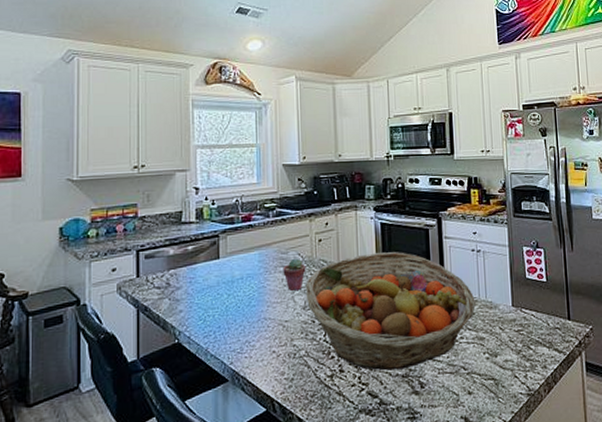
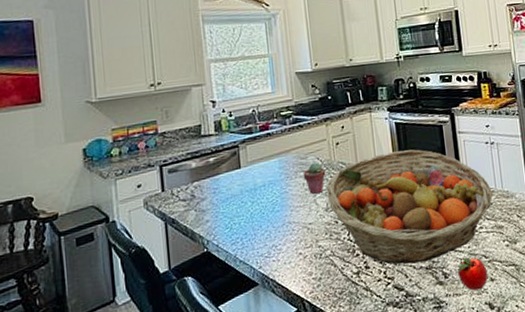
apple: none [435,368,466,403] -> present [458,258,488,291]

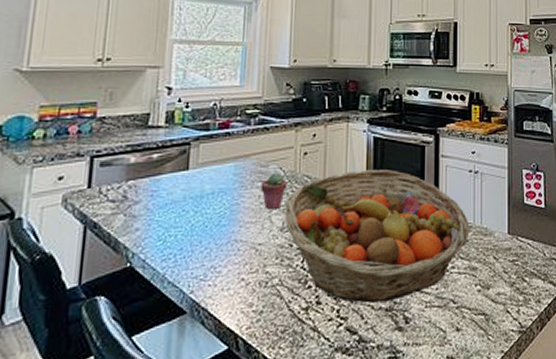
apple: present [458,258,488,291] -> none [421,301,454,341]

